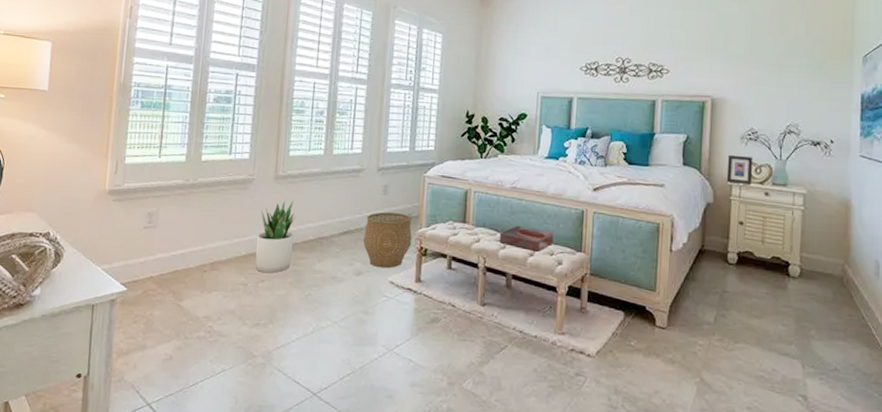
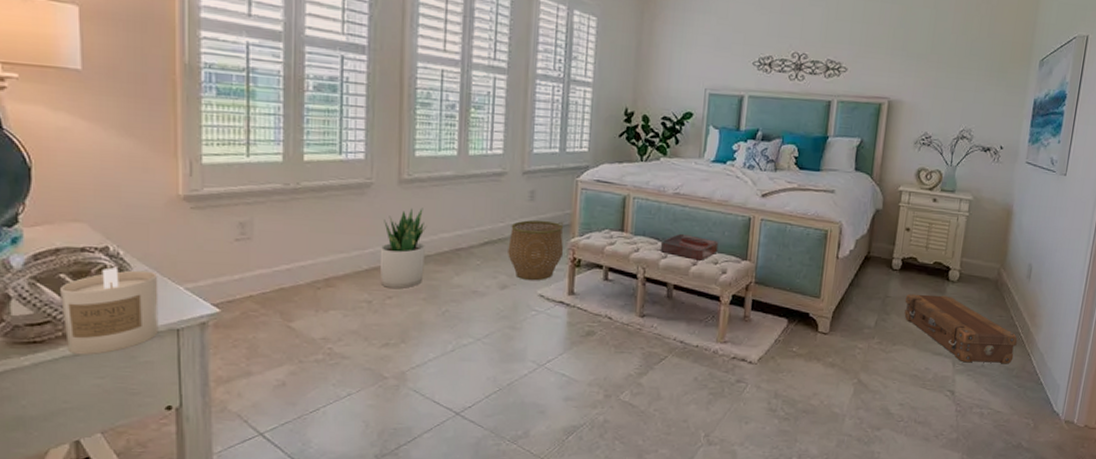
candle: none [9,250,83,326] -> present [59,267,159,356]
picture frame: present [727,154,753,185] -> none [897,159,924,191]
suitcase: none [744,289,872,369] -> present [904,293,1018,364]

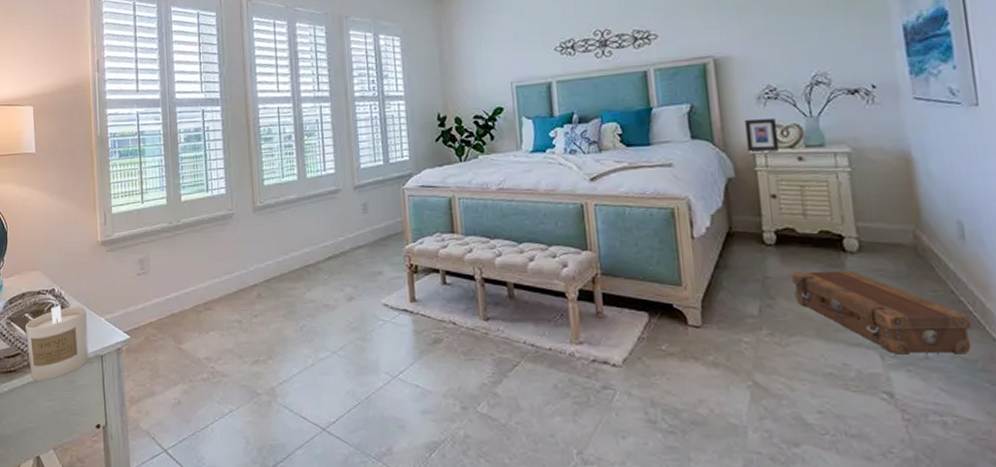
planter: present [379,207,427,289] -> none [244,230,281,308]
basket: present [508,220,564,281] -> none [350,230,401,291]
decorative tray: present [660,233,719,260] -> none [492,228,554,255]
picture frame: none [897,159,924,191] -> present [745,119,780,152]

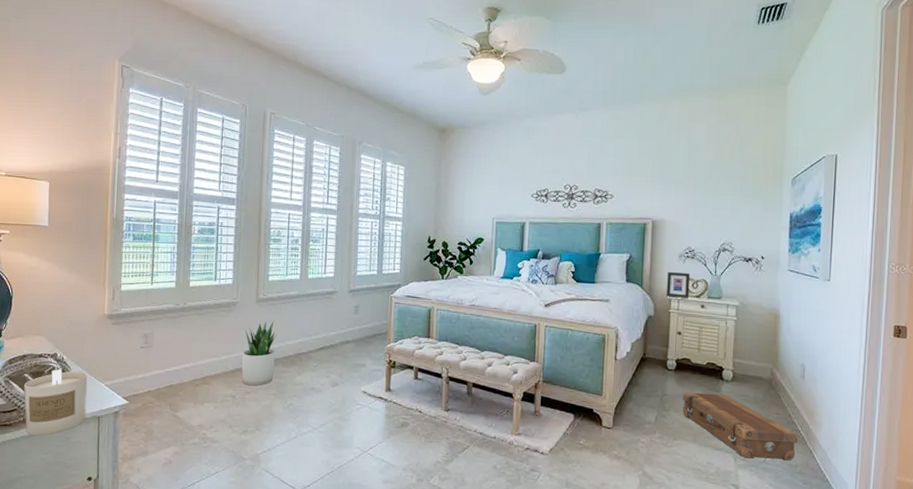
planter: none [244,230,281,308] -> present [241,321,277,386]

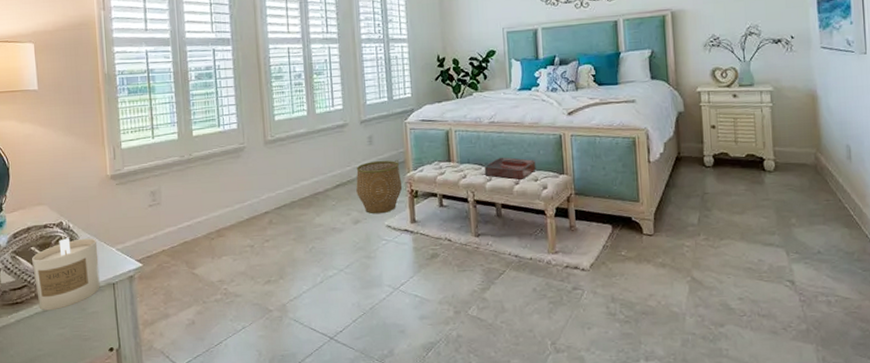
planter: present [241,321,277,386] -> none [256,162,292,233]
basket: none [338,329,382,380] -> present [356,160,403,214]
decorative tray: none [460,339,510,362] -> present [484,157,536,180]
picture frame: present [667,271,690,298] -> none [694,63,720,90]
suitcase: present [682,392,798,461] -> none [724,186,852,251]

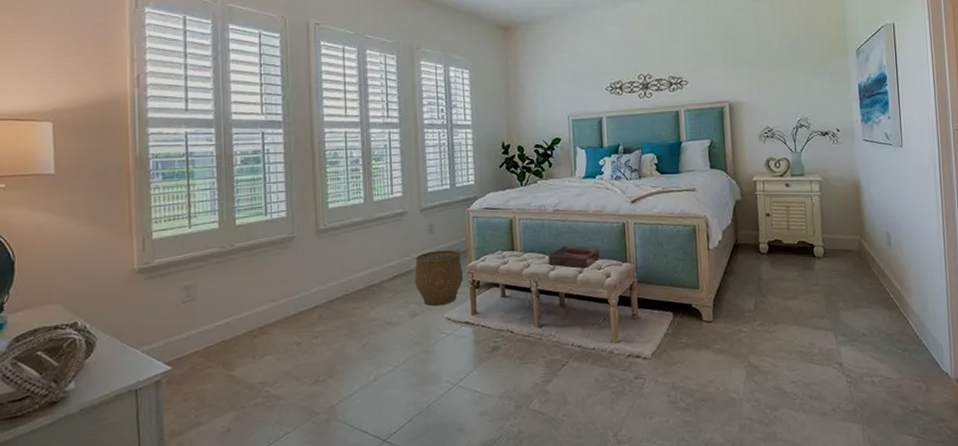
candle: present [31,238,100,311] -> none [36,339,120,425]

